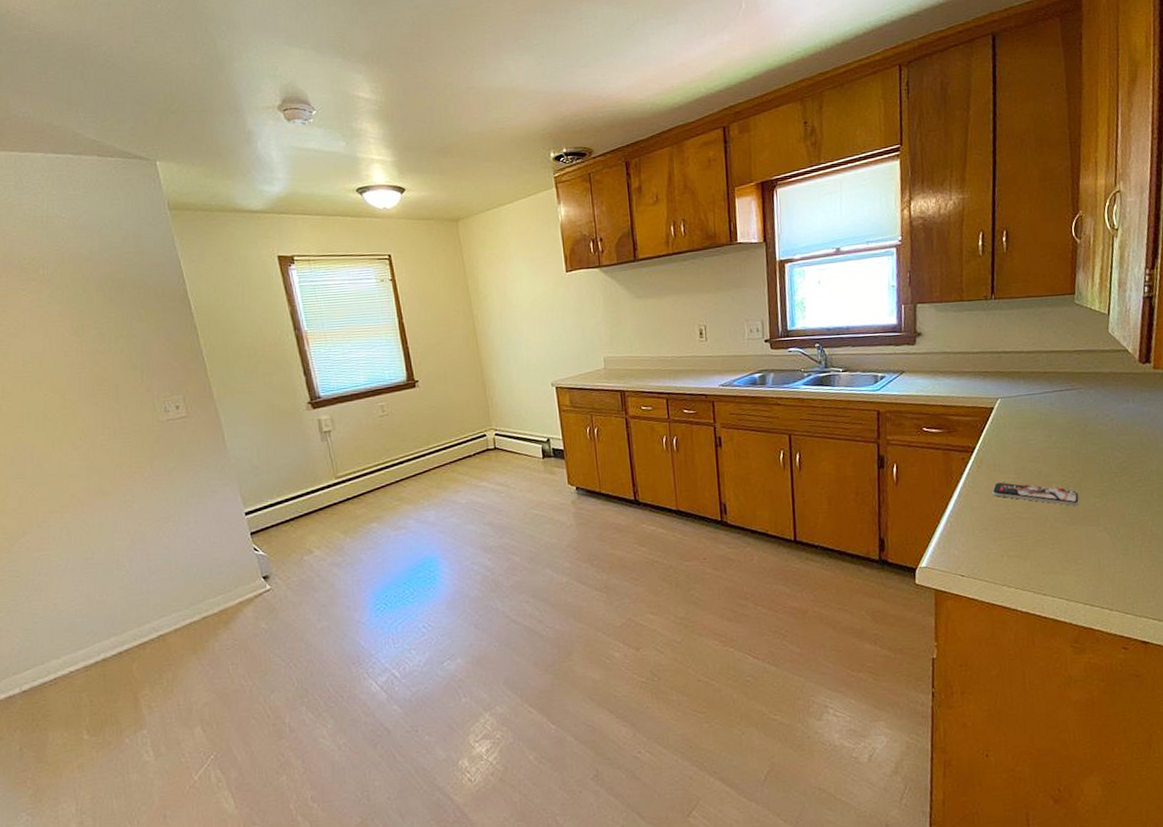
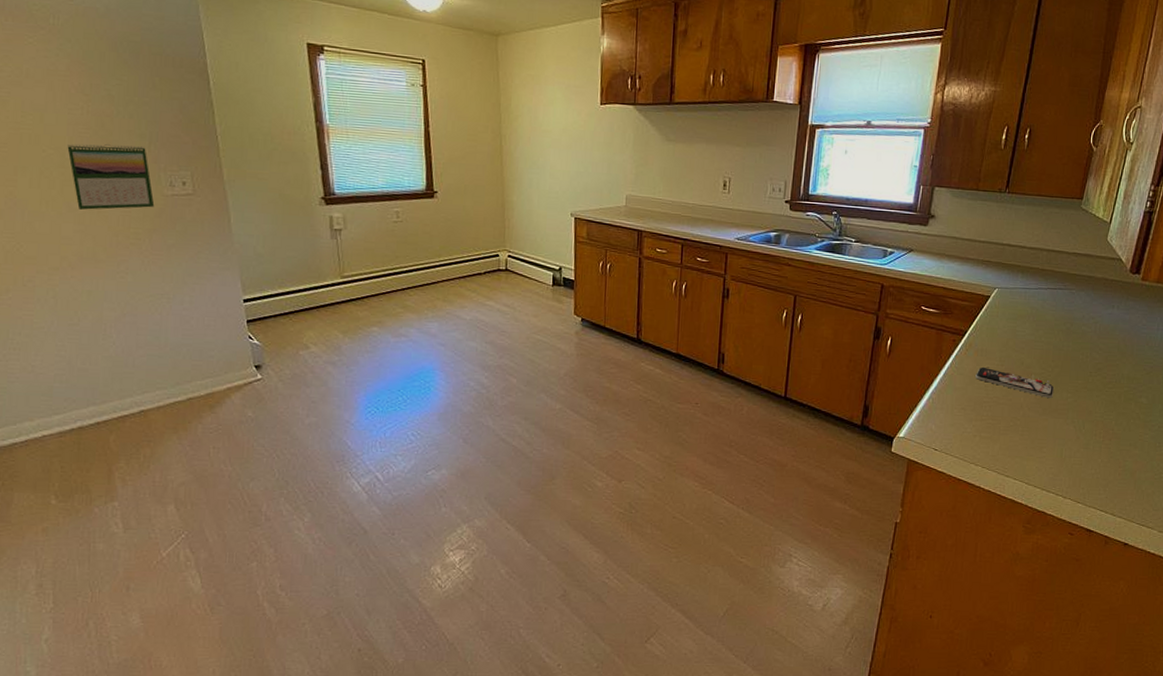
calendar: none [66,378,152,446] -> present [67,144,155,210]

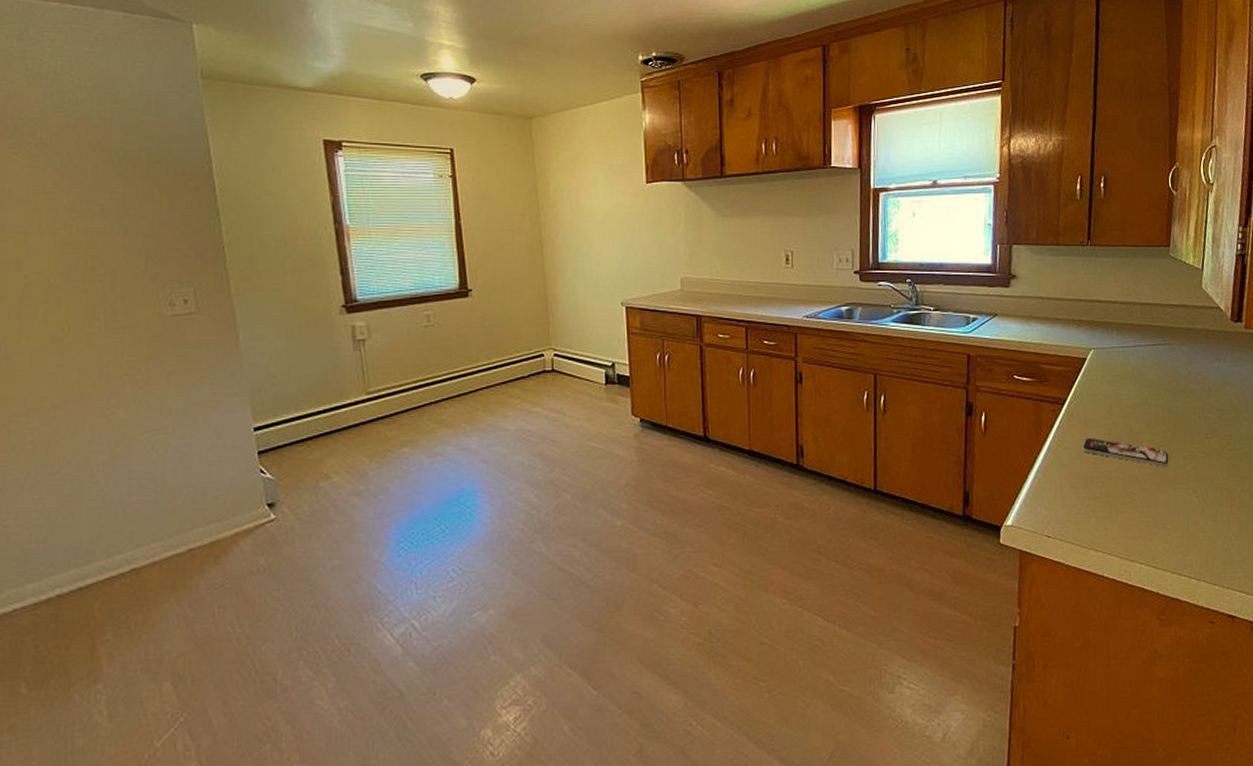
calendar: present [67,144,155,210] -> none [52,264,152,339]

